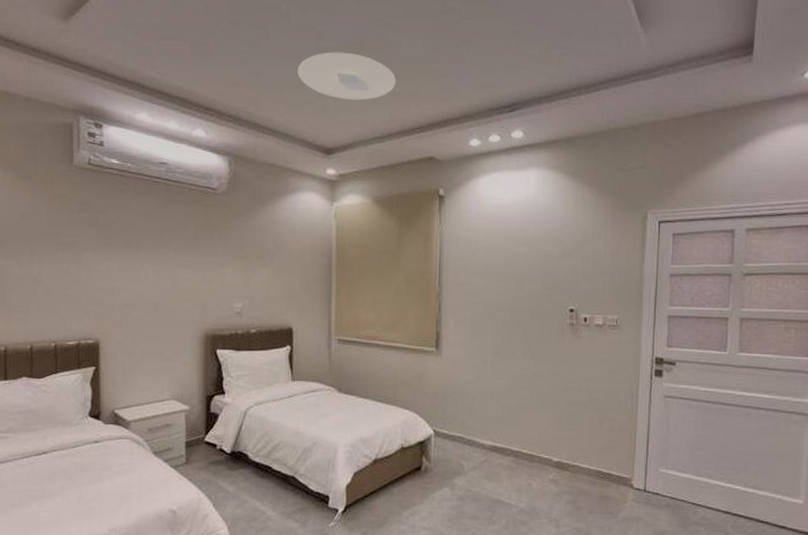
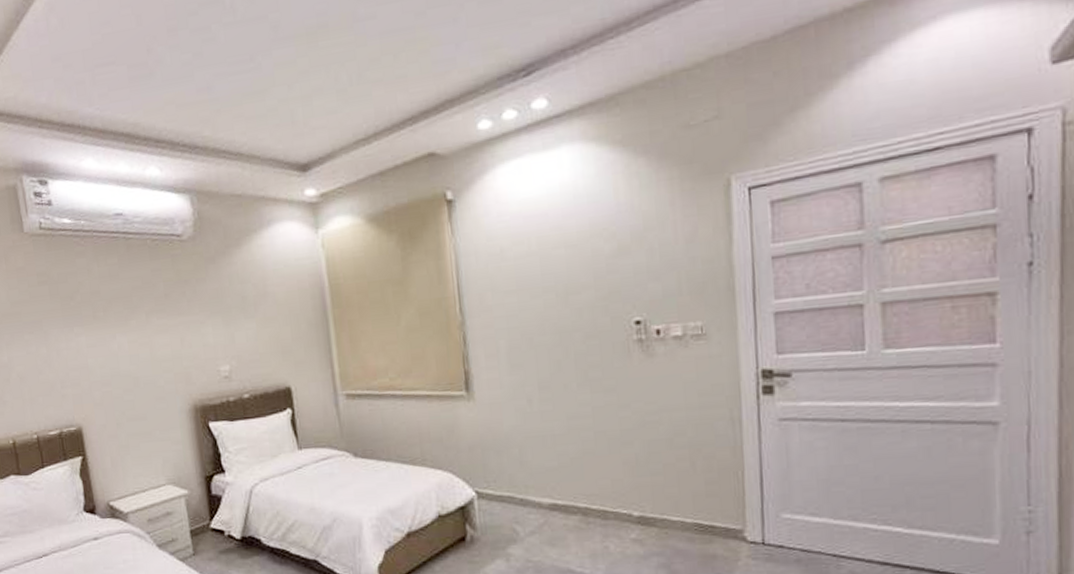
ceiling light: present [297,52,397,101] -> none [254,39,376,100]

